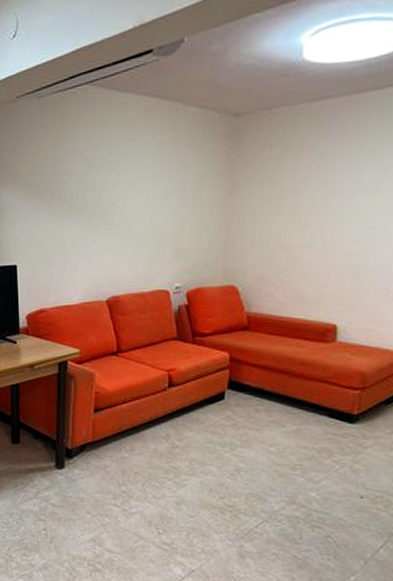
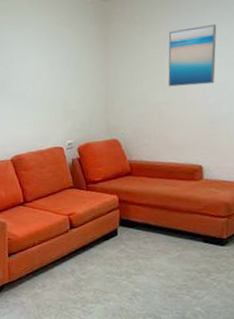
wall art: none [304,152,375,227] -> present [168,24,217,87]

